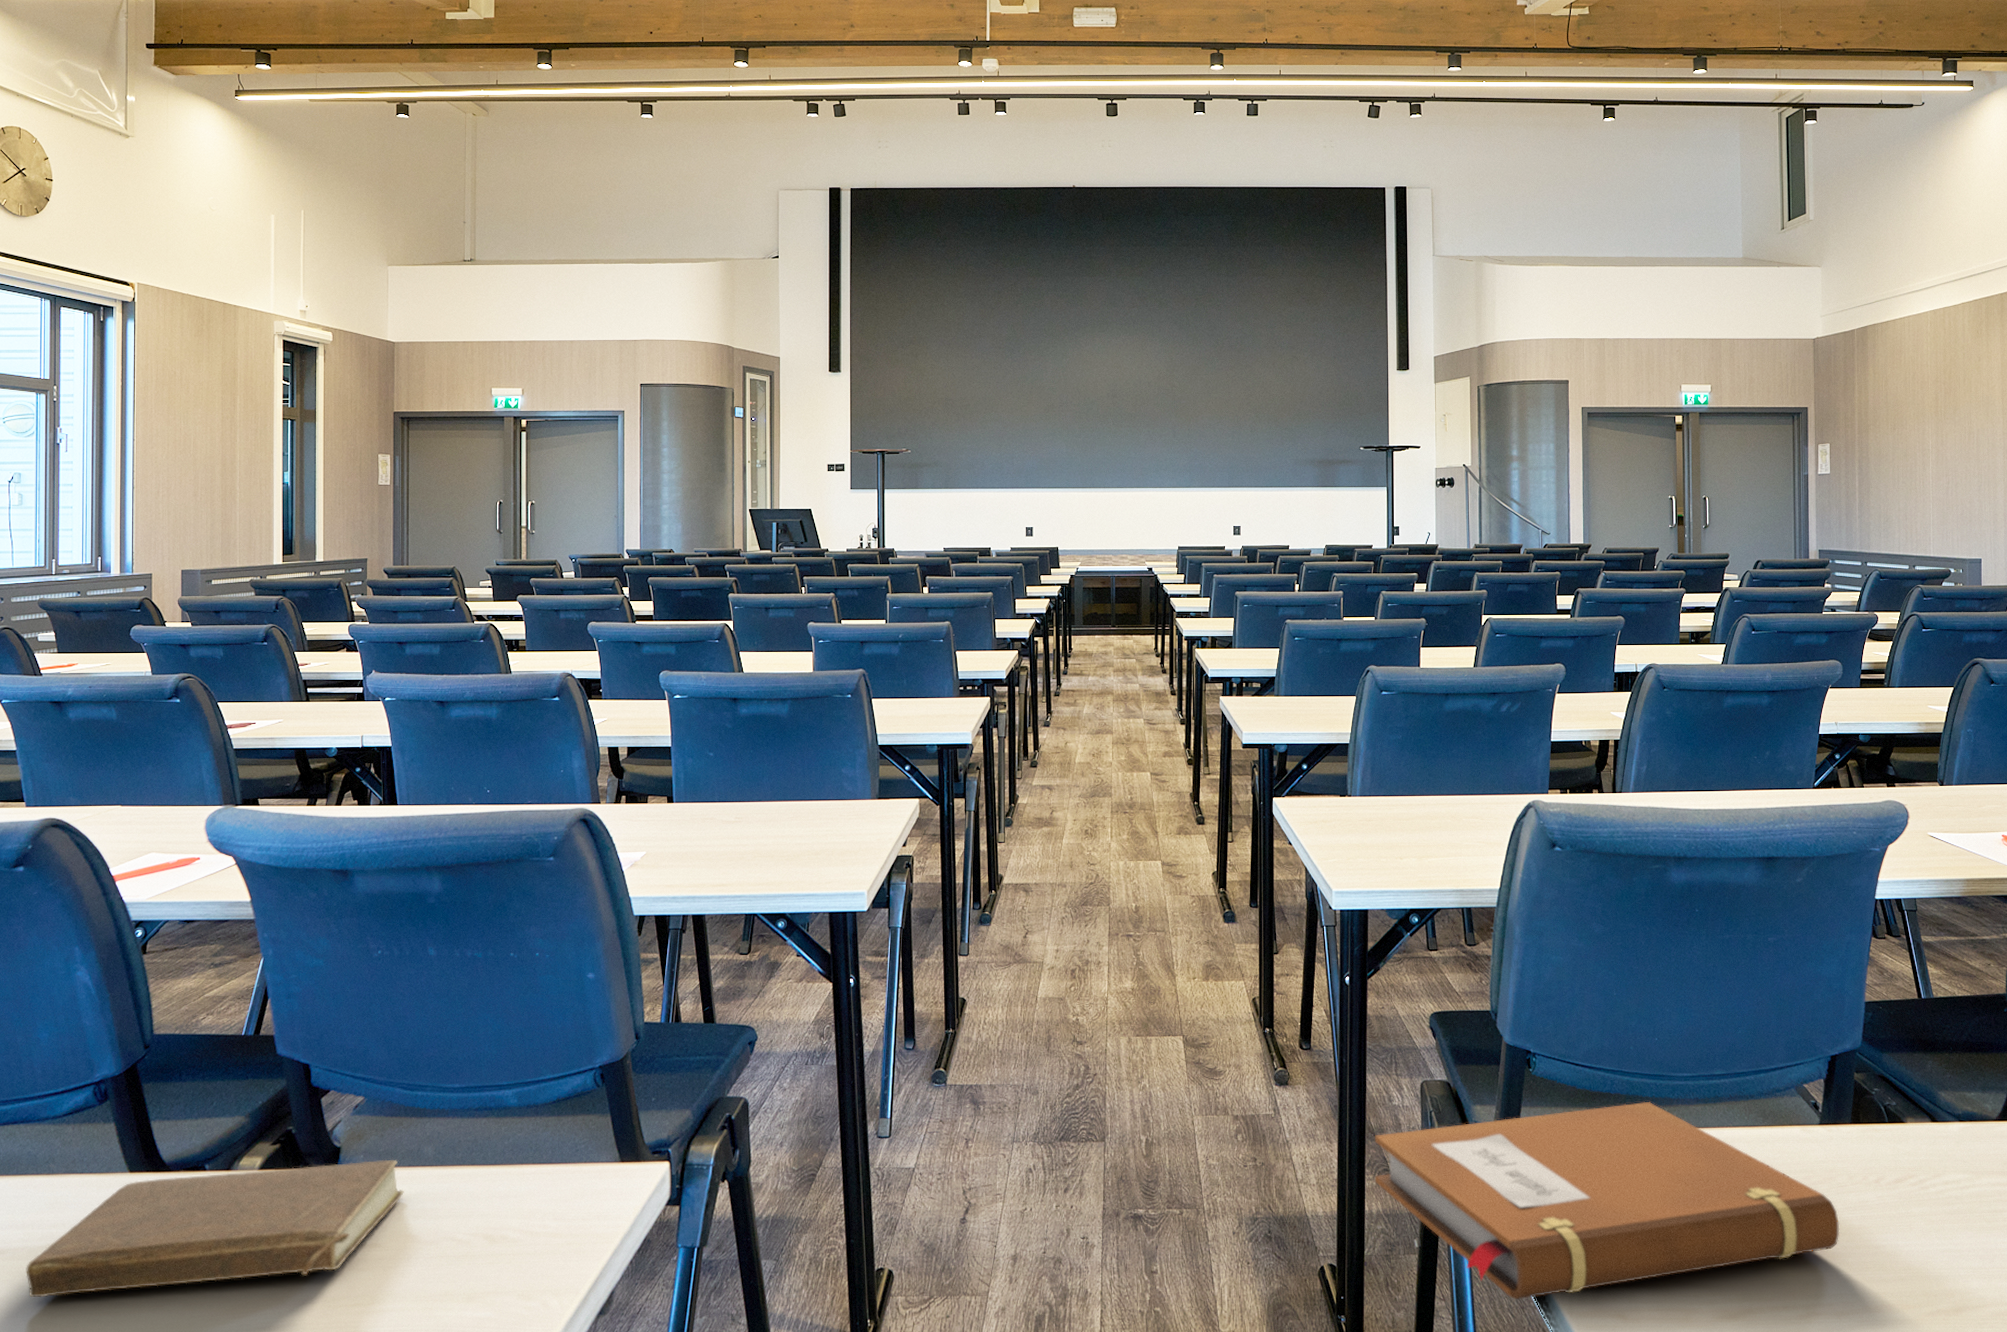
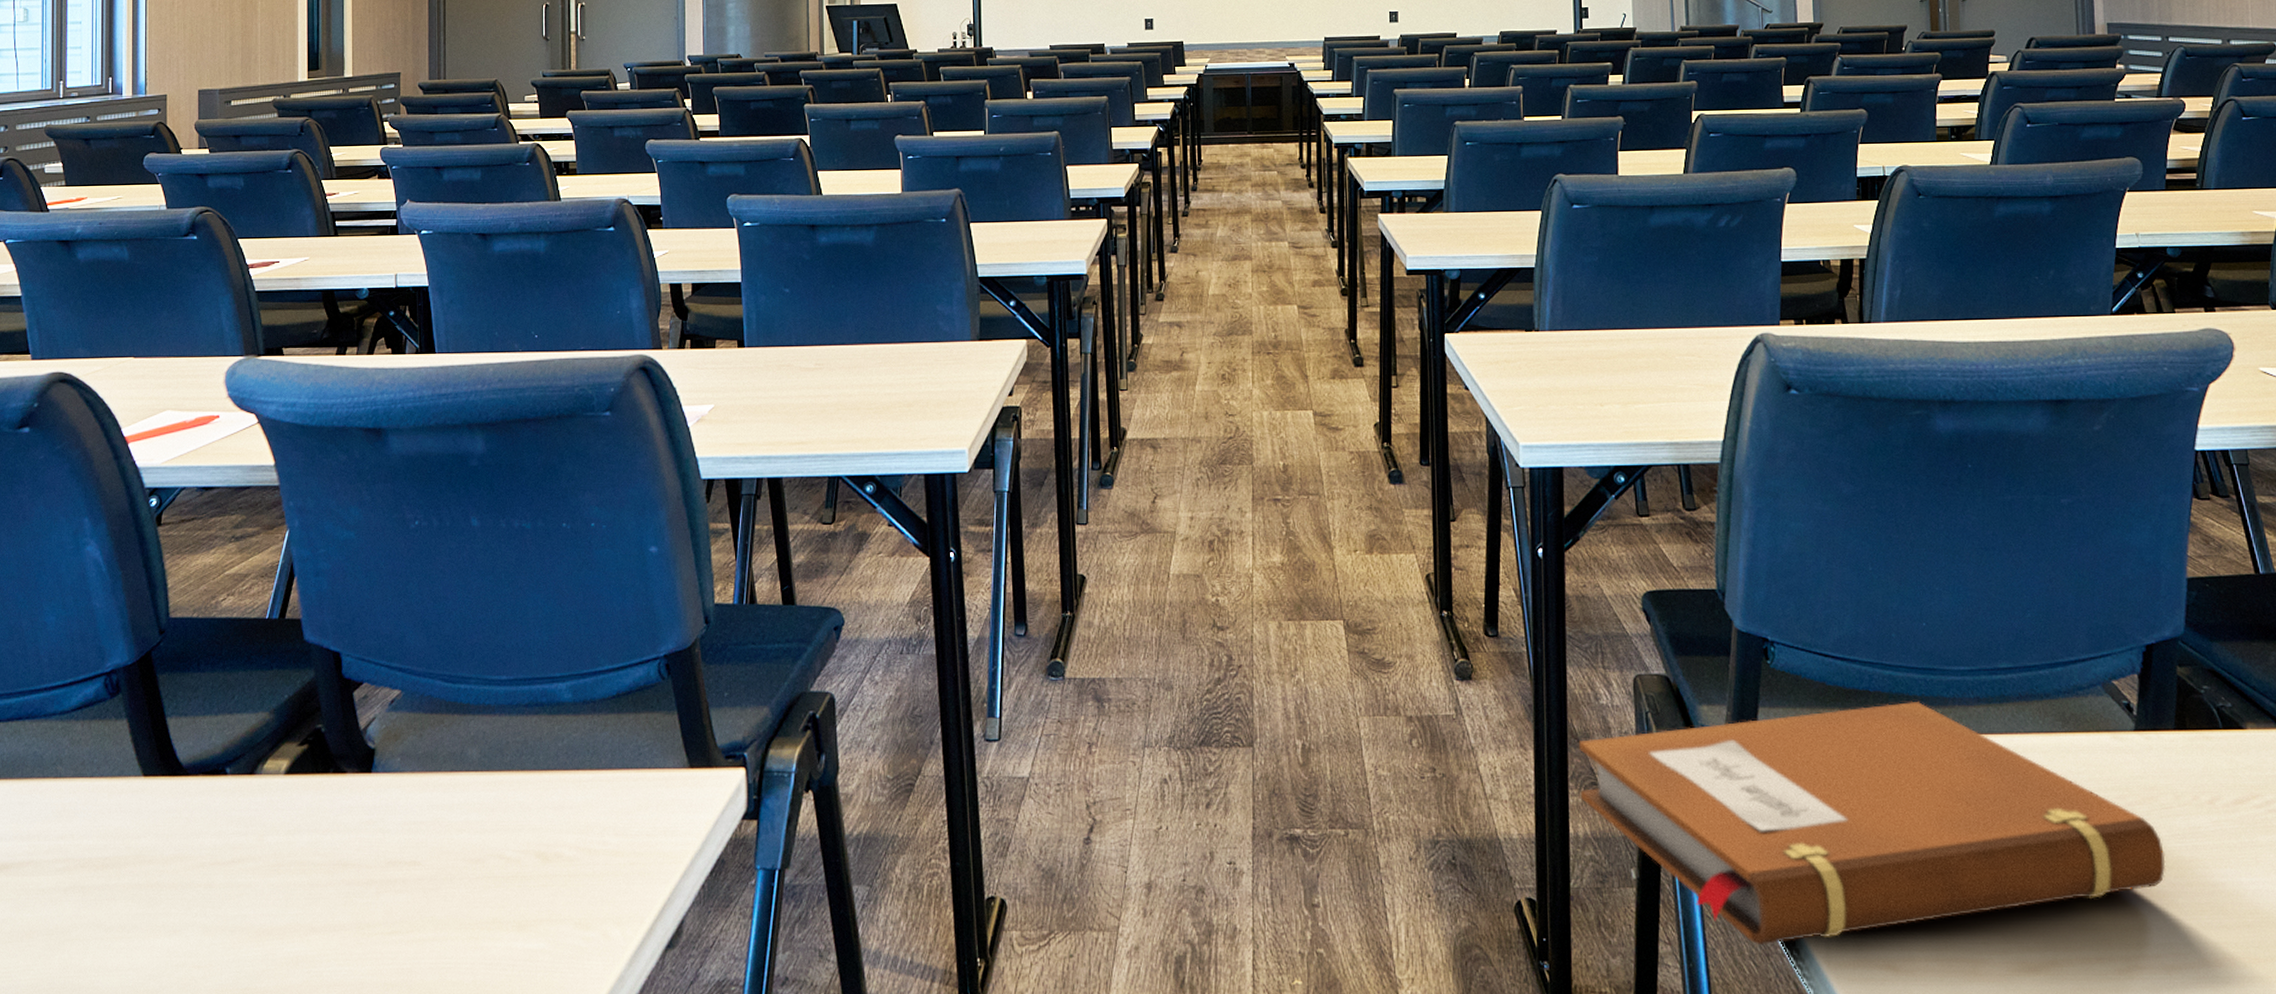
book: present [26,1159,404,1298] -> none [31,763,446,920]

